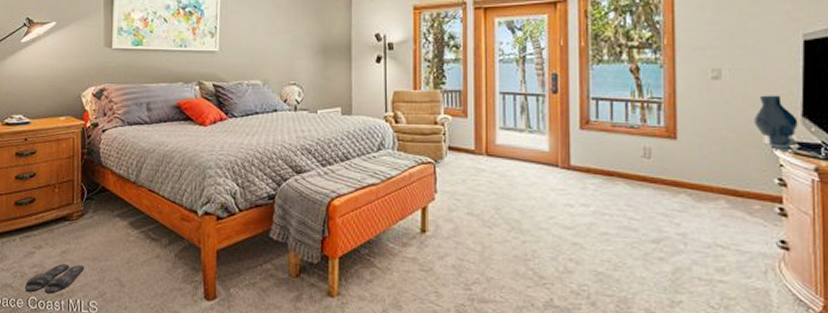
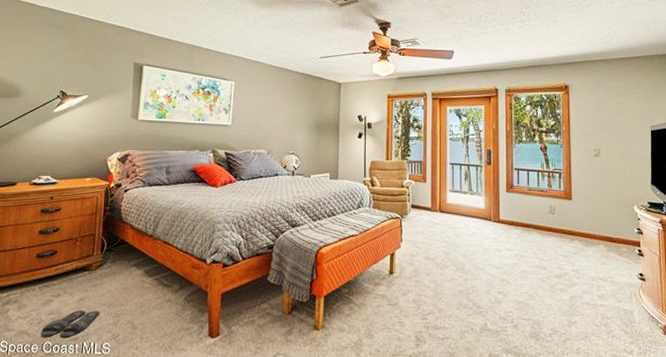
vase: present [754,95,798,150] -> none [621,168,649,208]

